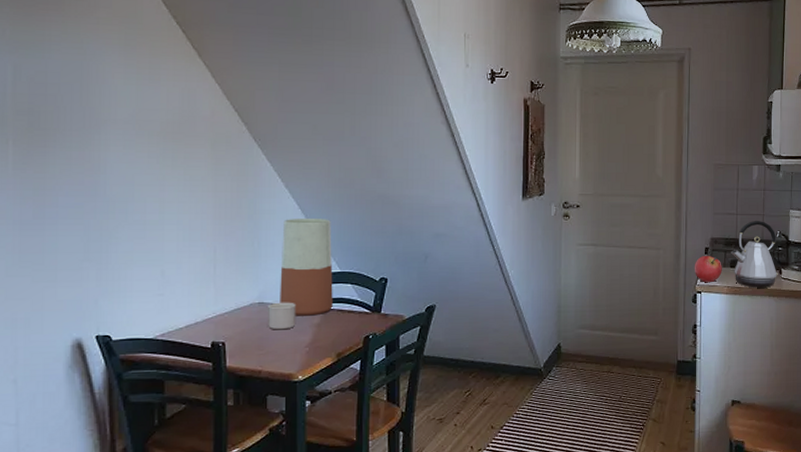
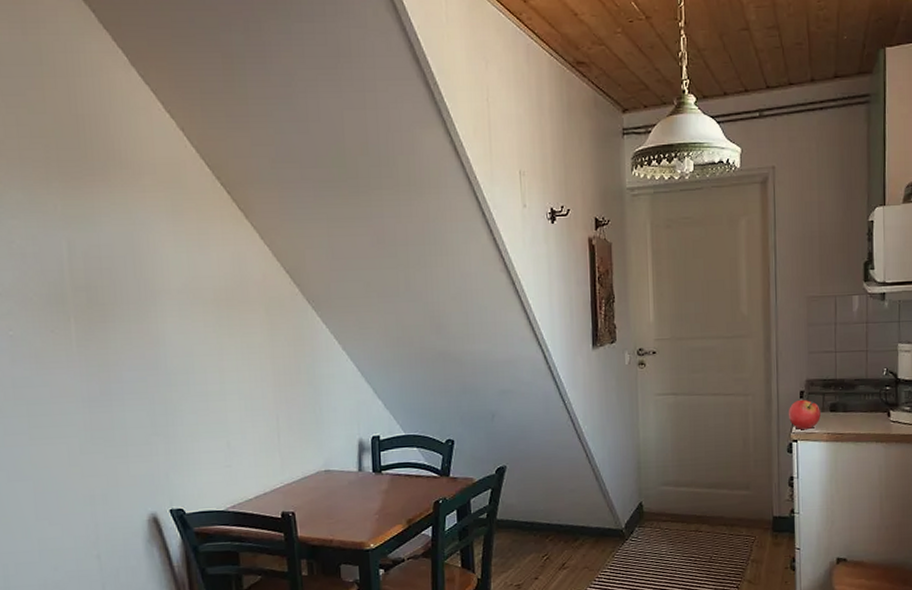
mug: present [268,302,297,330] -> none [334,468,364,498]
vase: present [280,217,333,316] -> none [343,380,400,483]
kettle: present [731,220,778,288] -> none [830,357,886,434]

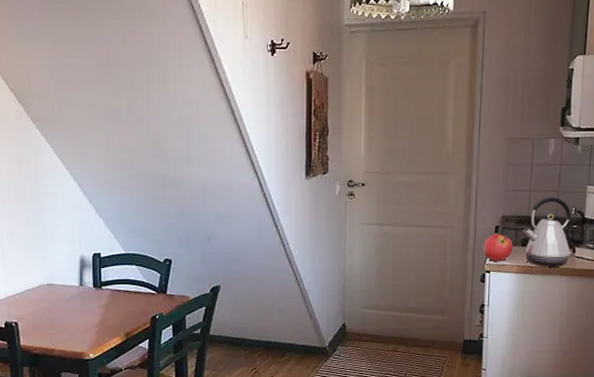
kettle: none [830,357,886,434] -> present [522,196,572,267]

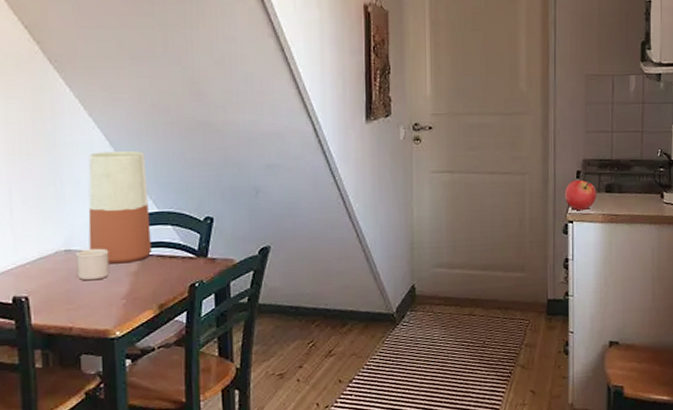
mug: none [56,283,85,311] -> present [76,248,110,281]
vase: none [66,199,119,297] -> present [88,150,151,264]
kettle: present [522,196,572,267] -> none [606,137,660,215]

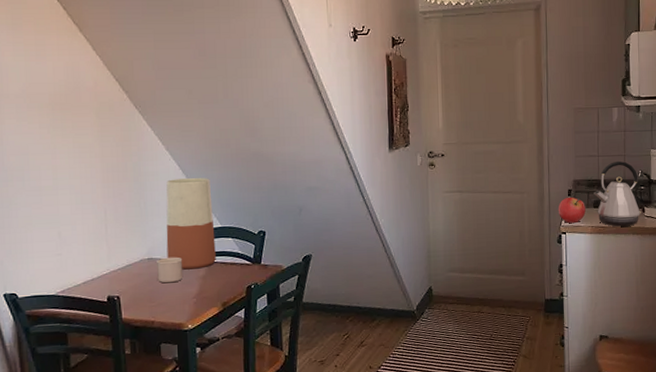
kettle: none [606,137,660,215] -> present [594,160,641,227]

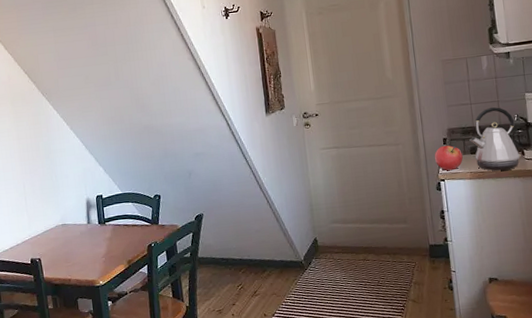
mug: present [157,257,184,284] -> none [69,222,93,246]
vase: present [166,177,216,270] -> none [72,151,120,233]

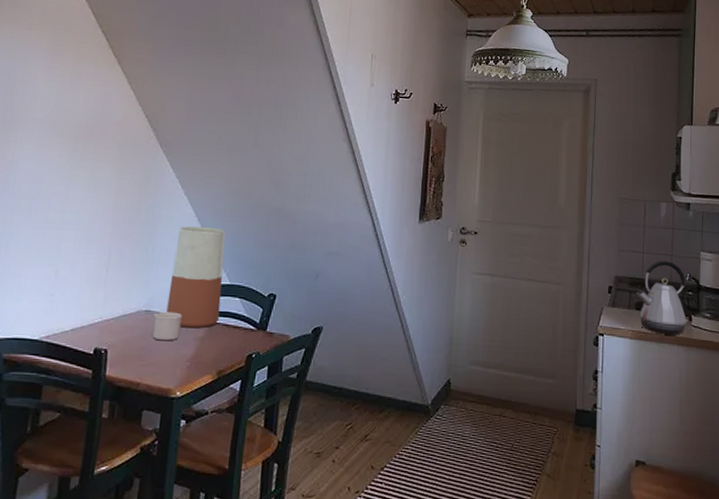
mug: none [69,222,93,246] -> present [152,311,183,341]
vase: none [72,151,120,233] -> present [166,226,226,329]
fruit: present [434,145,463,171] -> none [596,294,627,325]

